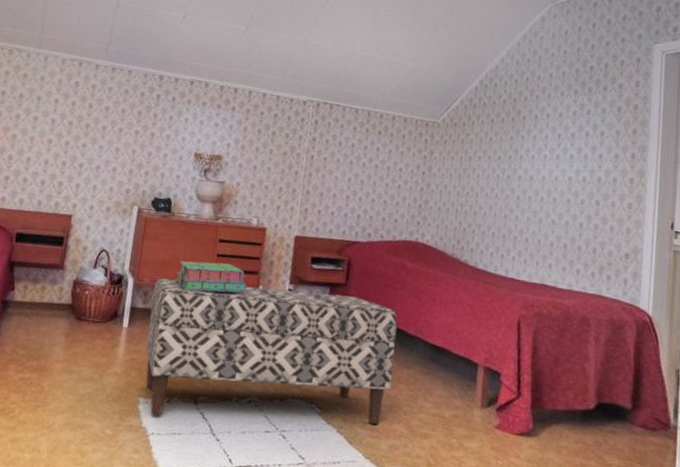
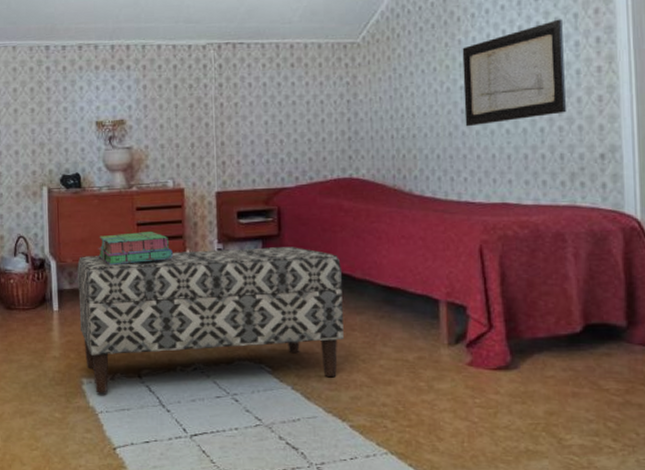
wall art: none [519,133,607,214] -> present [462,19,567,127]

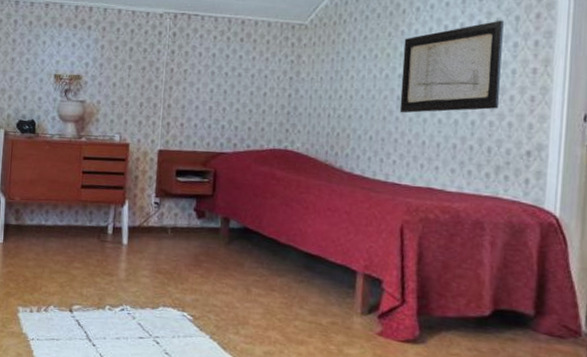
bench: present [76,247,344,393] -> none [21,196,268,332]
stack of books: present [98,232,173,266] -> none [44,179,113,208]

